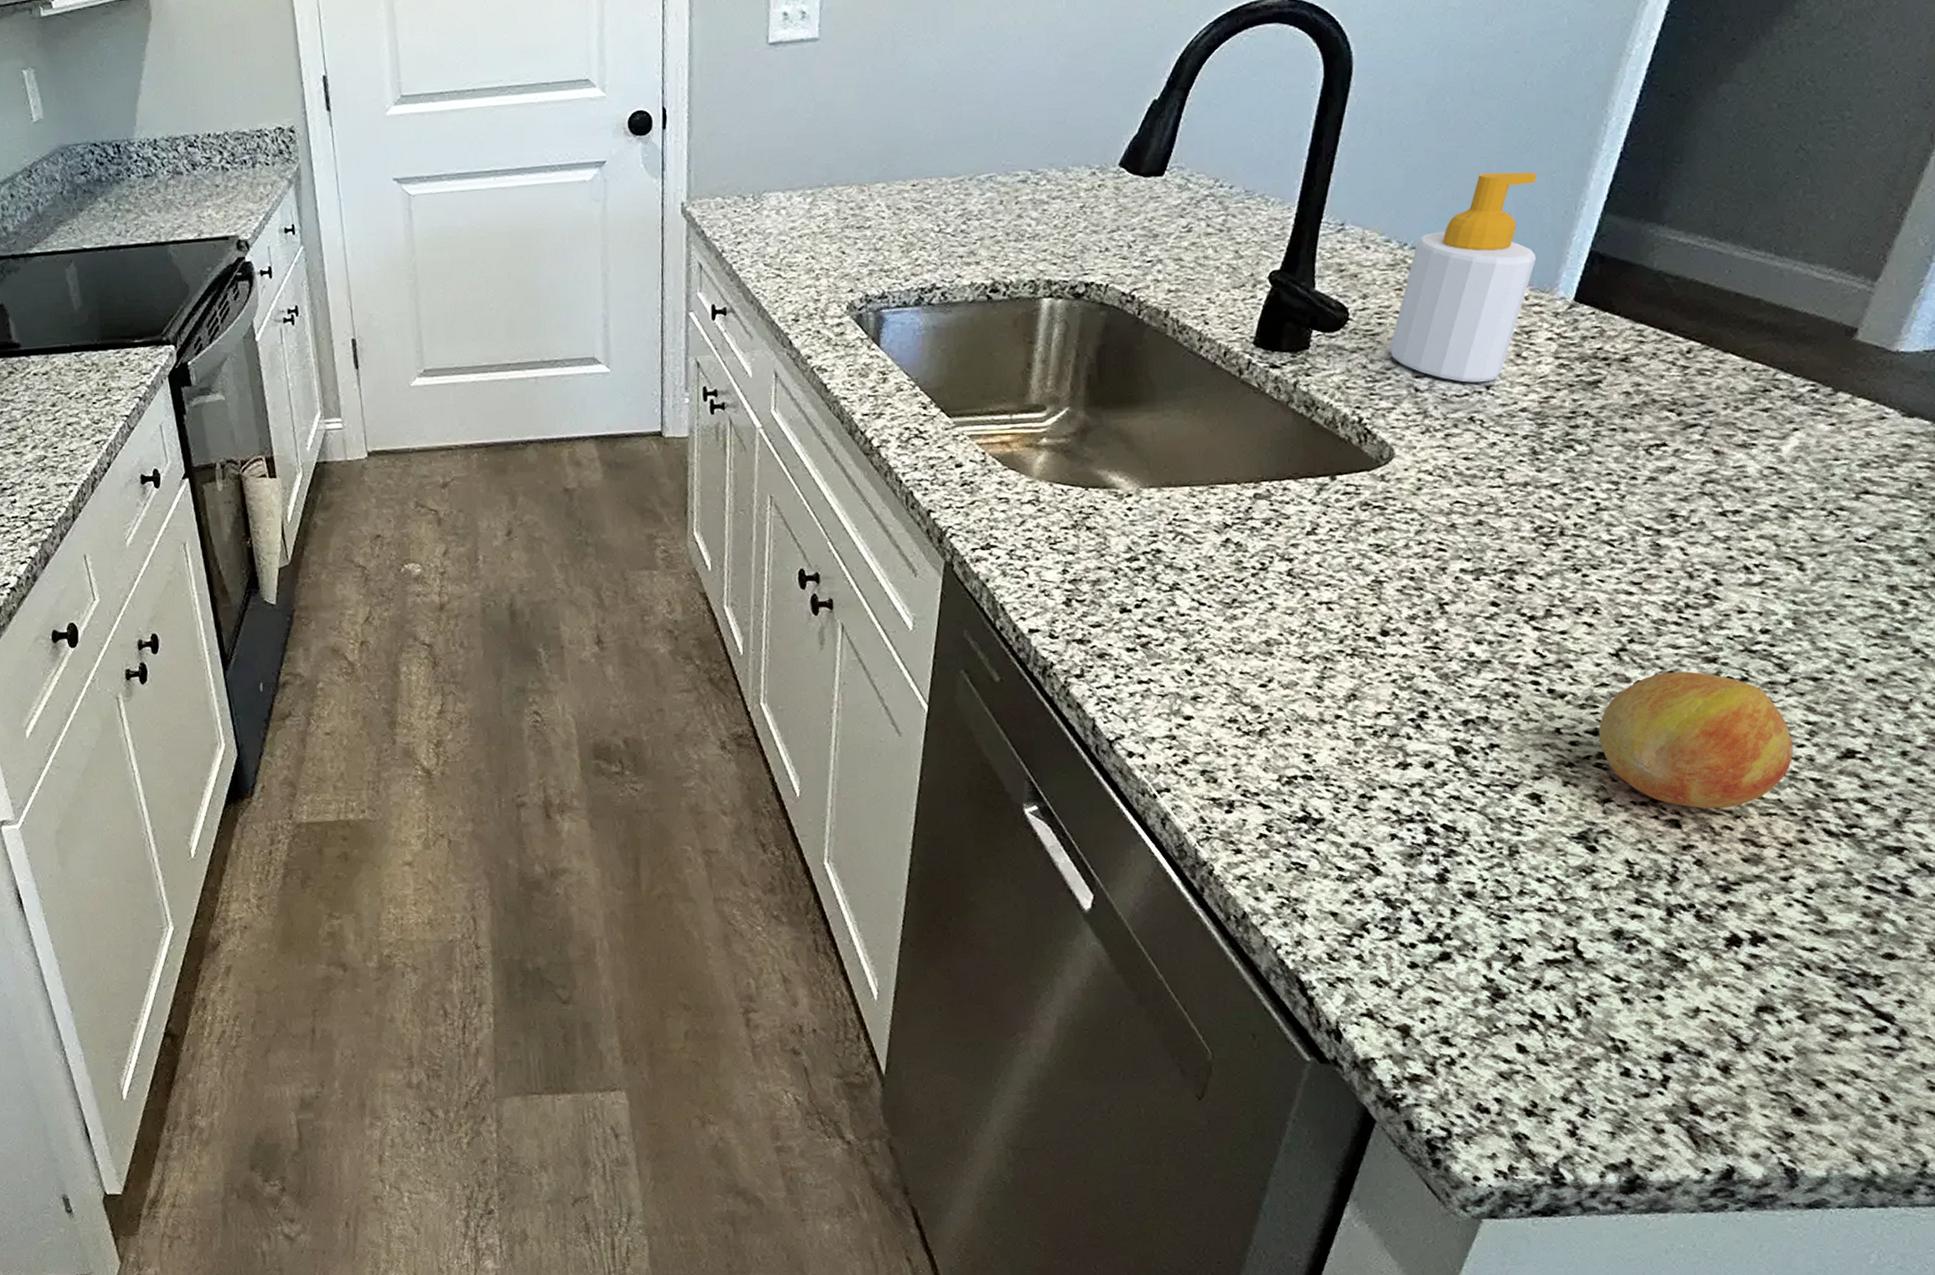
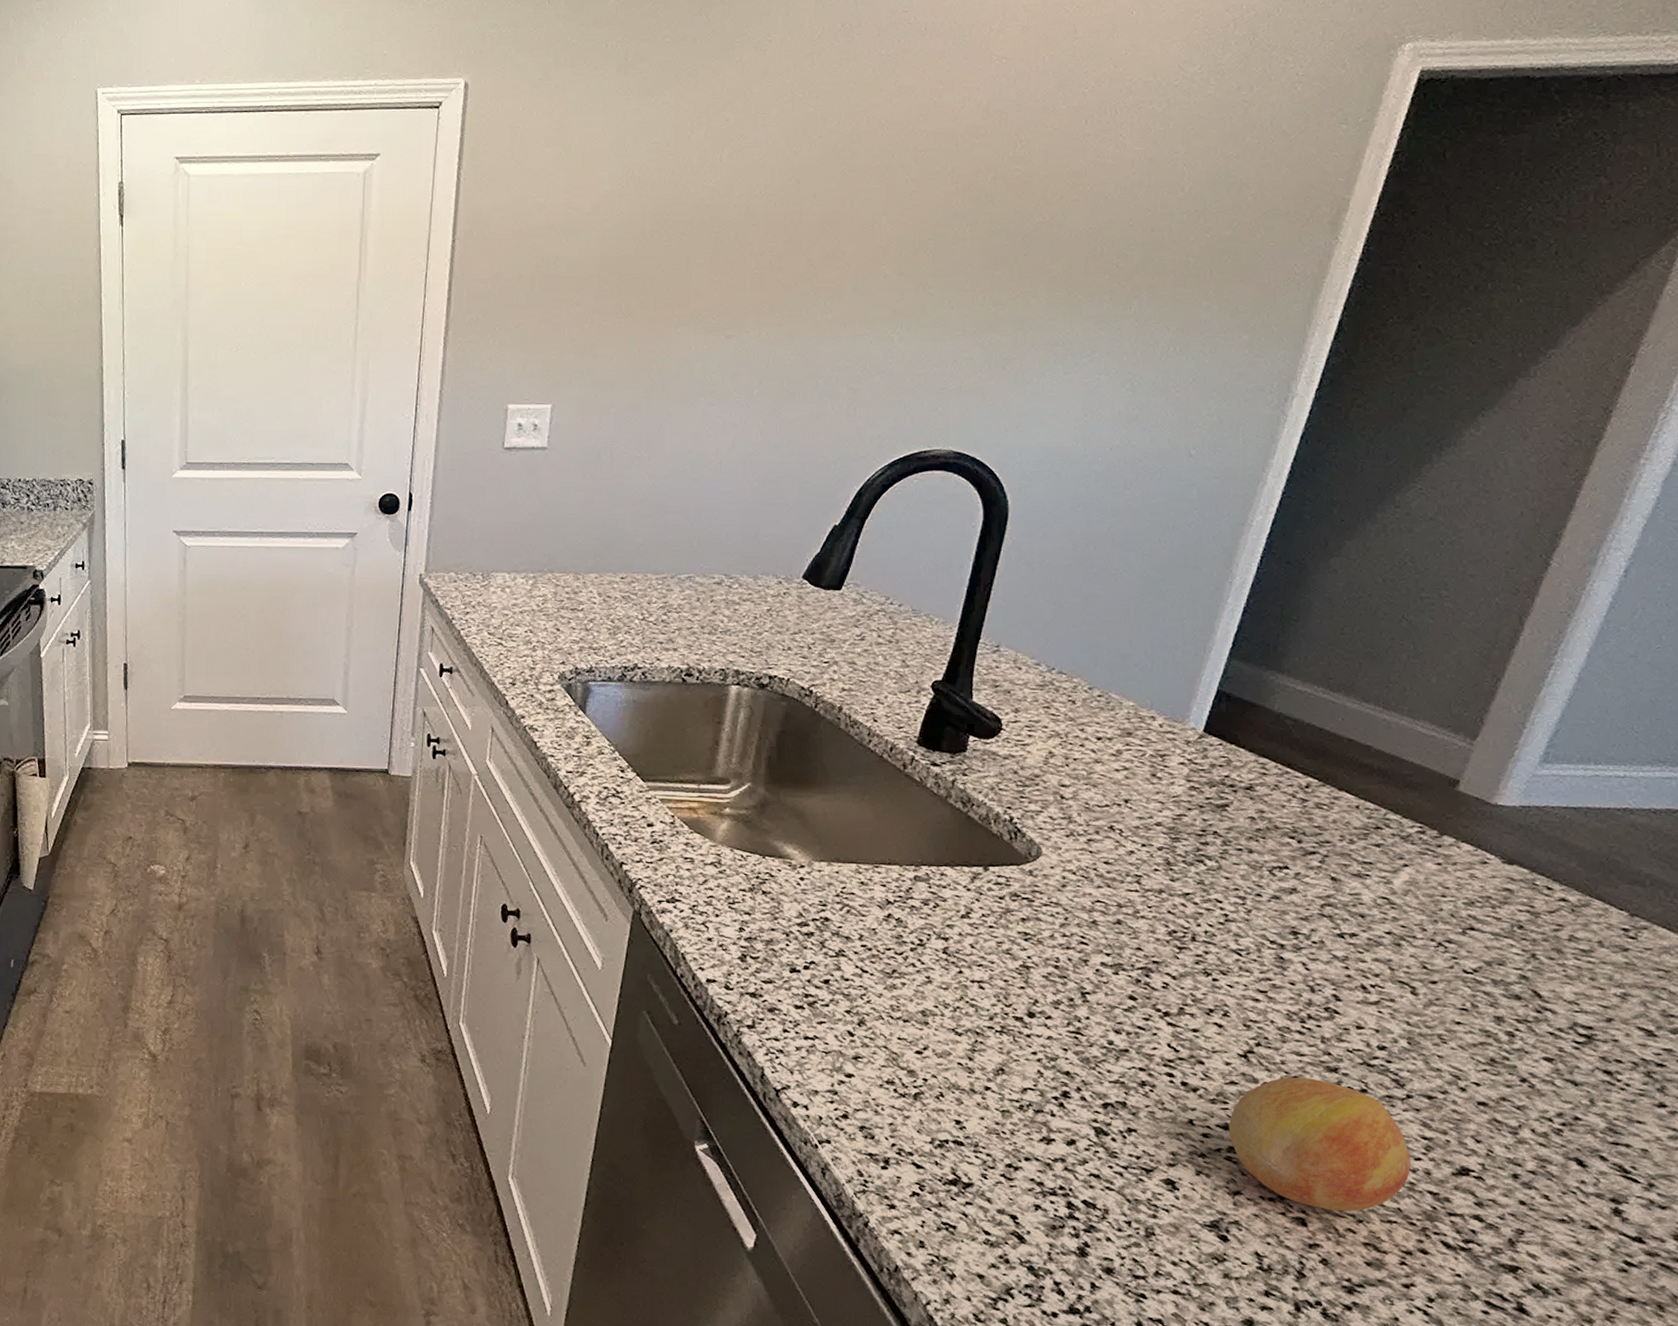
soap bottle: present [1389,171,1538,383] -> none [1037,614,1171,797]

